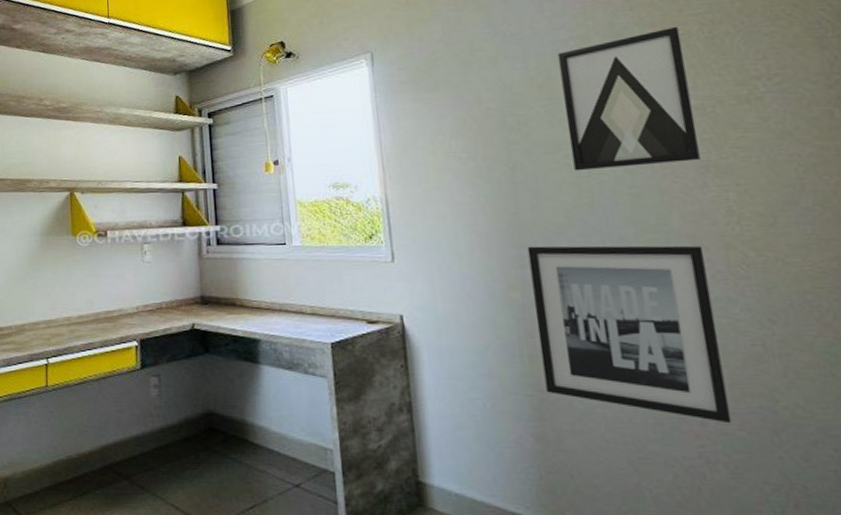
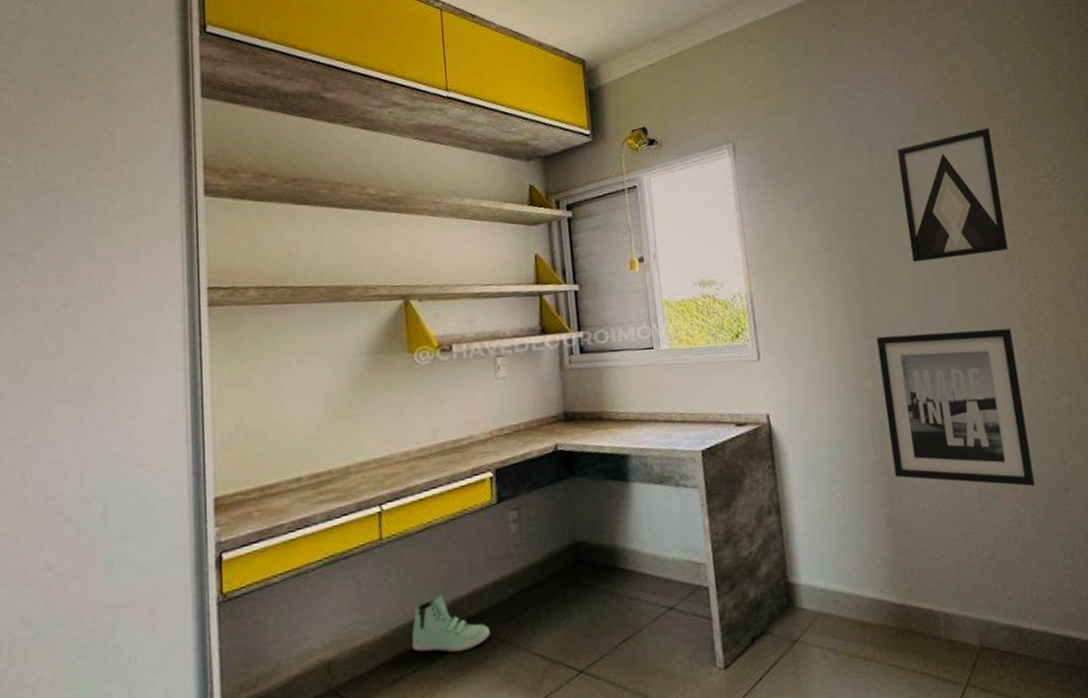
sneaker: none [68,440,133,490] -> present [411,595,491,652]

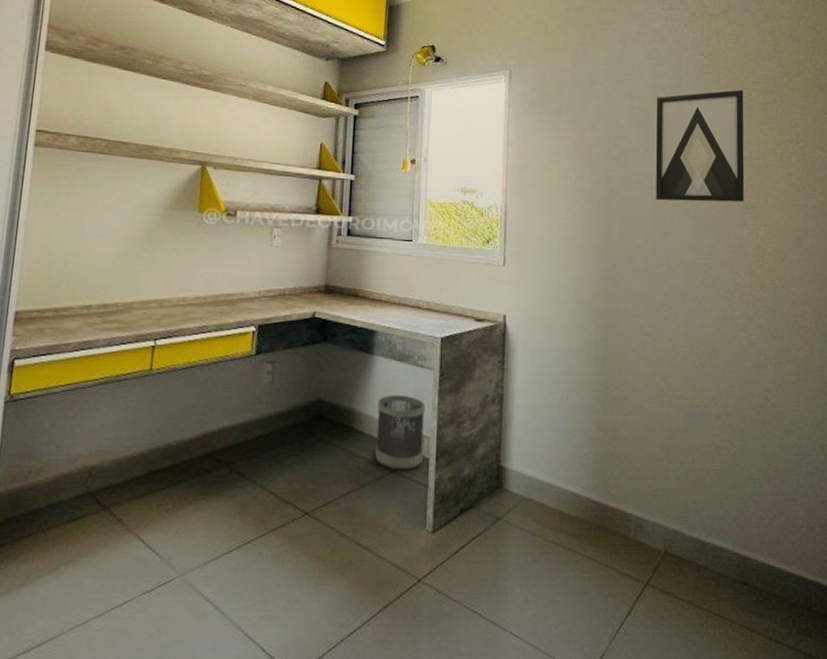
sneaker: present [411,595,491,652] -> none [163,426,234,478]
wastebasket: none [642,521,702,606] -> present [375,394,426,470]
wall art: present [876,328,1036,487] -> none [611,261,737,417]

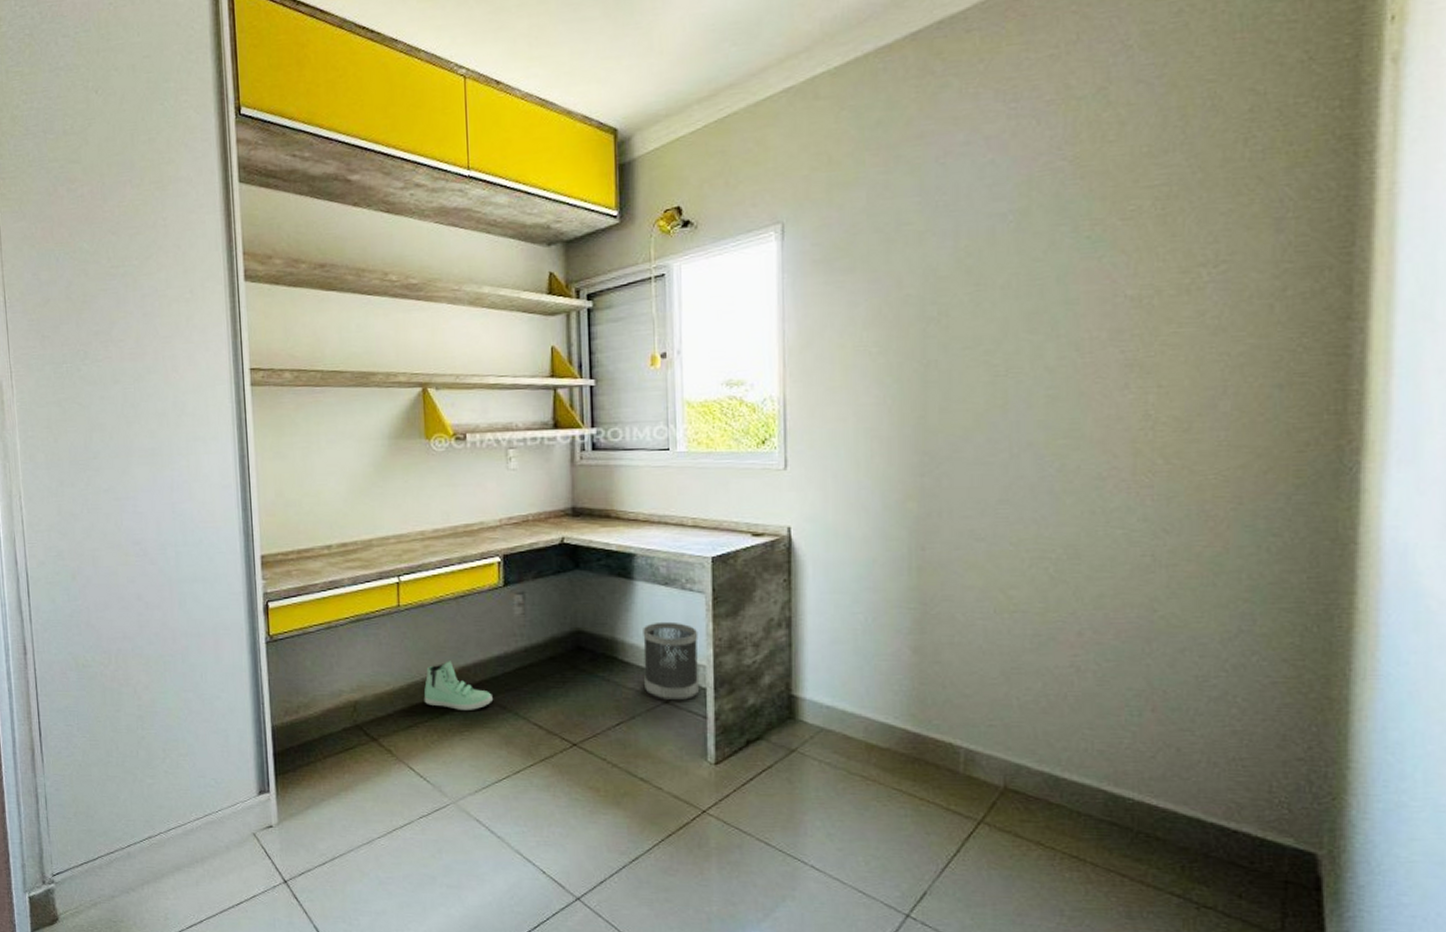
sneaker: none [163,426,234,478] -> present [424,661,494,710]
wall art: present [655,89,745,203] -> none [991,200,1130,369]

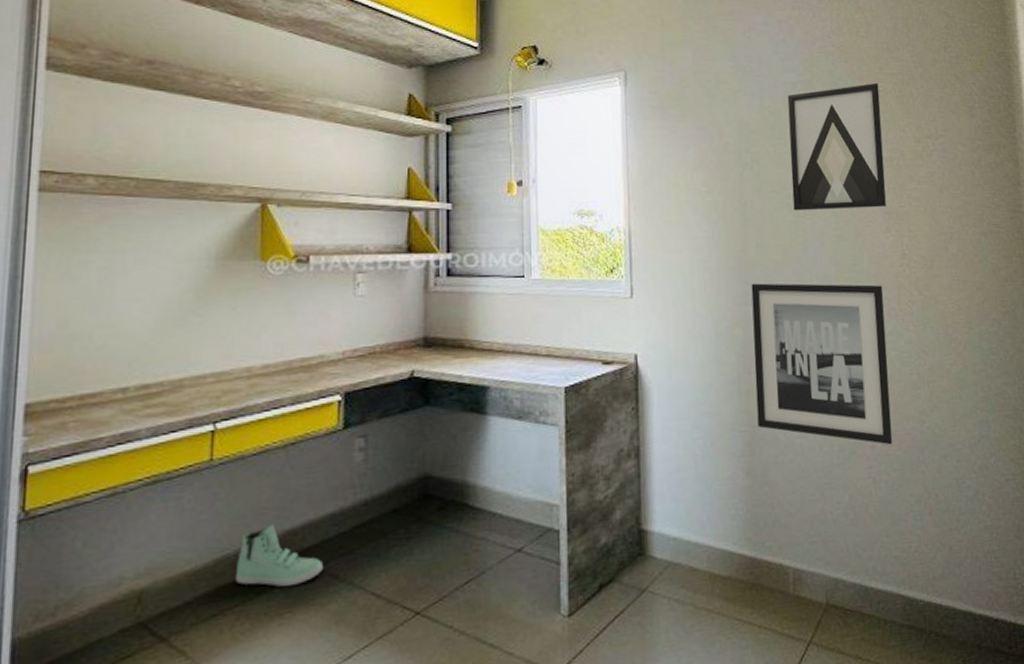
wastebasket: present [643,621,700,701] -> none [495,458,553,549]
wall art: none [929,452,1112,633] -> present [751,283,893,445]
wall art: none [991,200,1130,369] -> present [787,82,887,211]

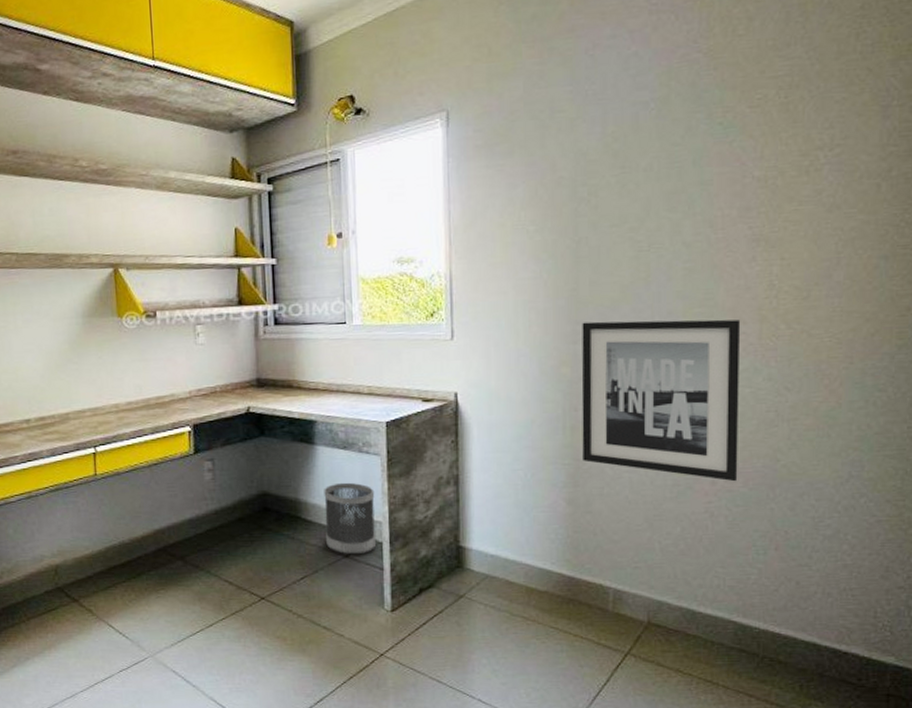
sneaker: present [235,524,324,587] -> none [121,525,187,570]
wastebasket: none [495,458,553,549] -> present [324,482,377,555]
wall art: present [787,82,887,211] -> none [635,89,757,245]

